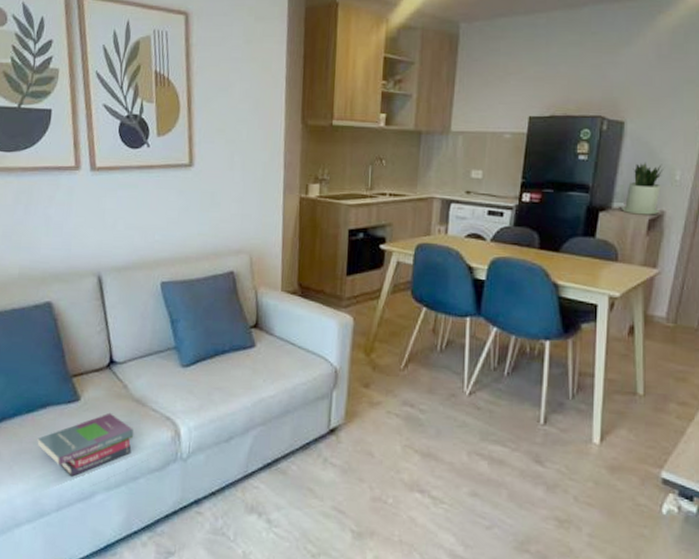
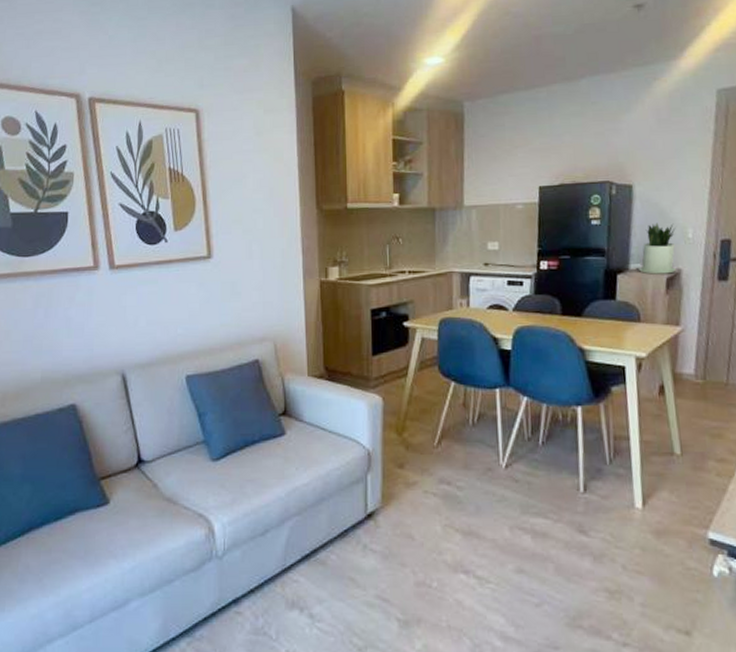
books: present [37,412,134,477] -> none [66,514,167,585]

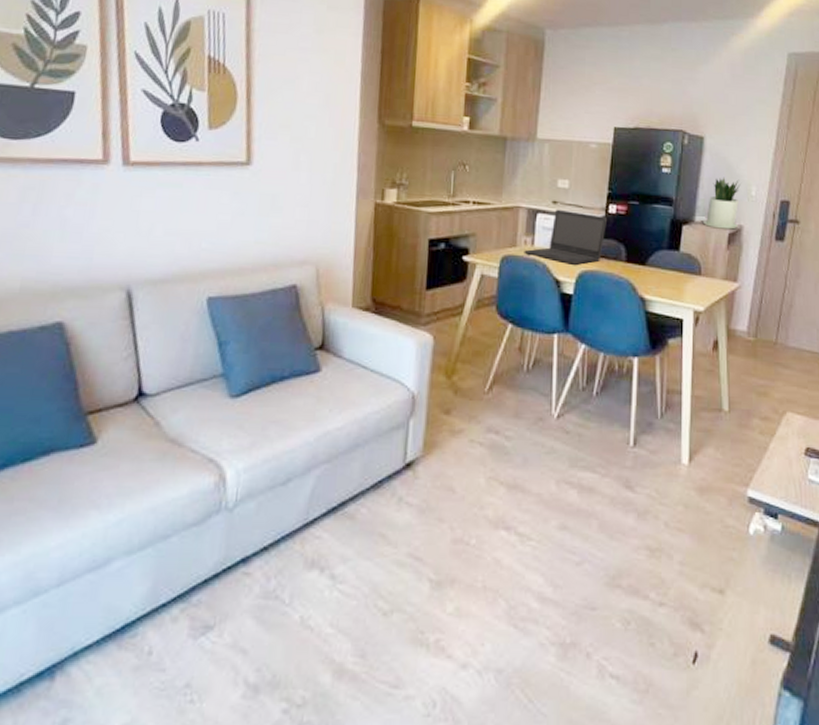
laptop: none [460,270,539,322] -> present [524,209,607,265]

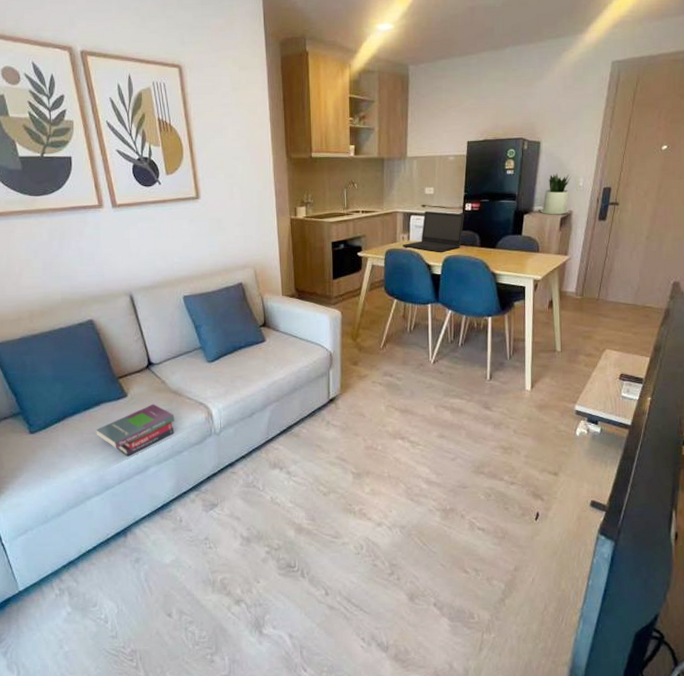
books: none [34,456,167,541] -> present [96,403,175,456]

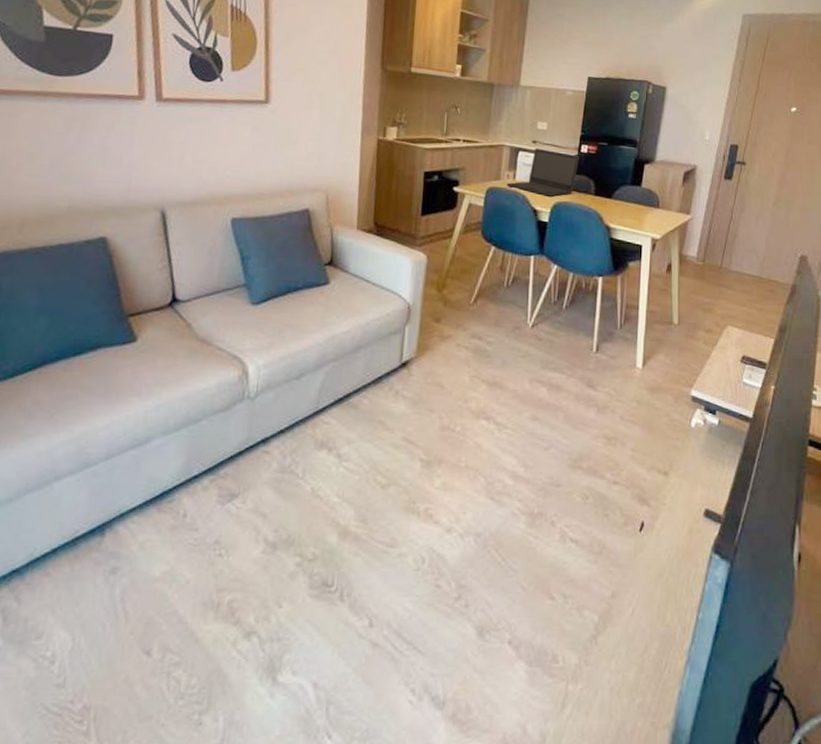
books: present [96,403,175,456] -> none [84,353,198,422]
planter: present [541,173,571,215] -> none [663,123,697,169]

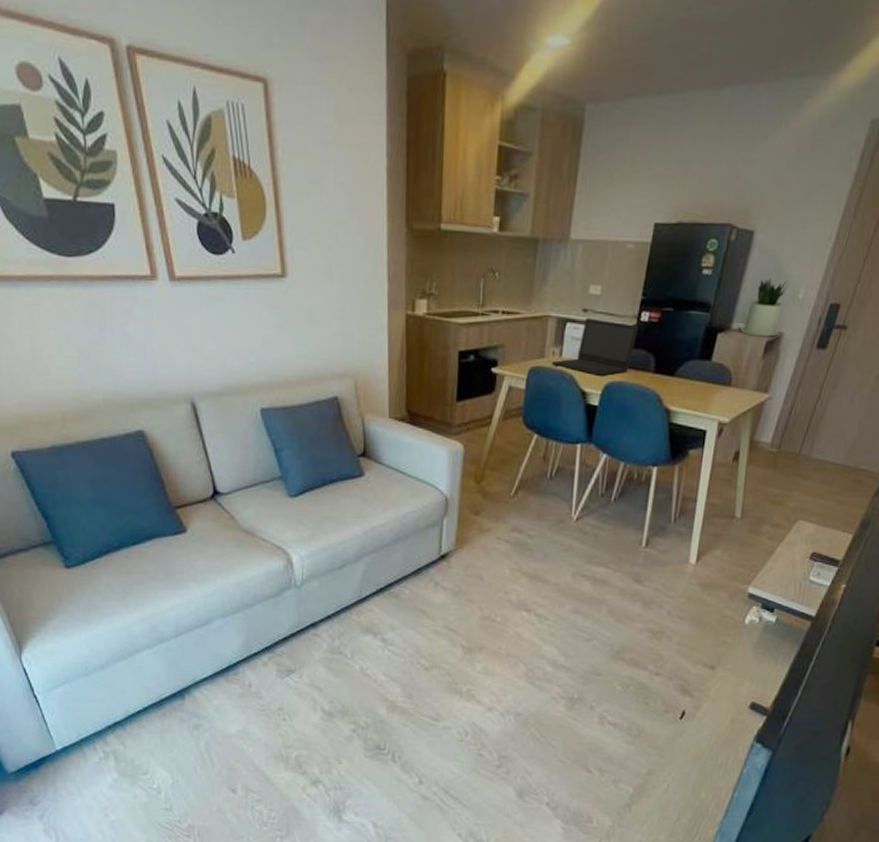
planter: none [663,123,697,169] -> present [741,278,788,337]

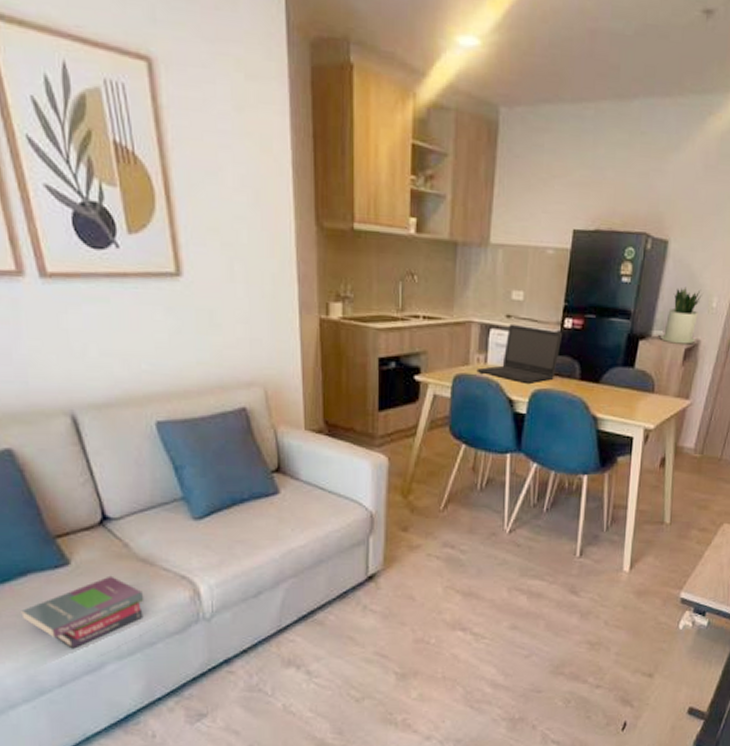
books: none [147,543,246,605] -> present [21,575,144,649]

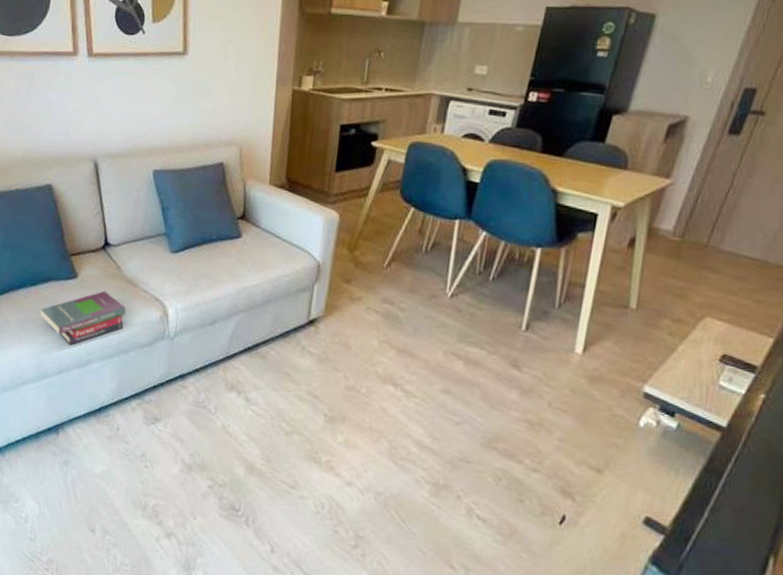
laptop: present [476,323,562,383] -> none [432,96,525,154]
planter: present [661,287,702,345] -> none [639,61,695,121]

